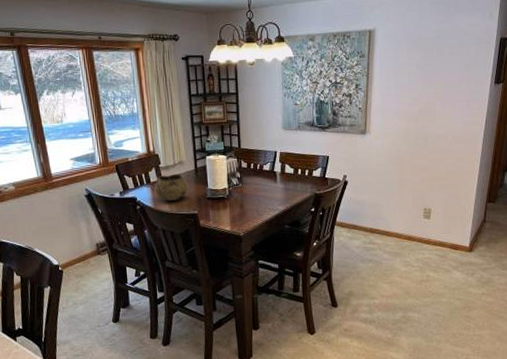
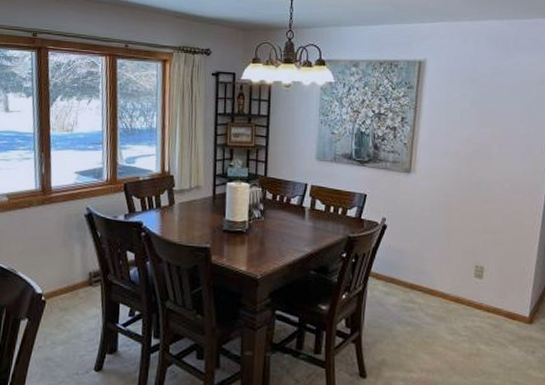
decorative bowl: present [154,174,188,201] -> none [164,199,203,230]

